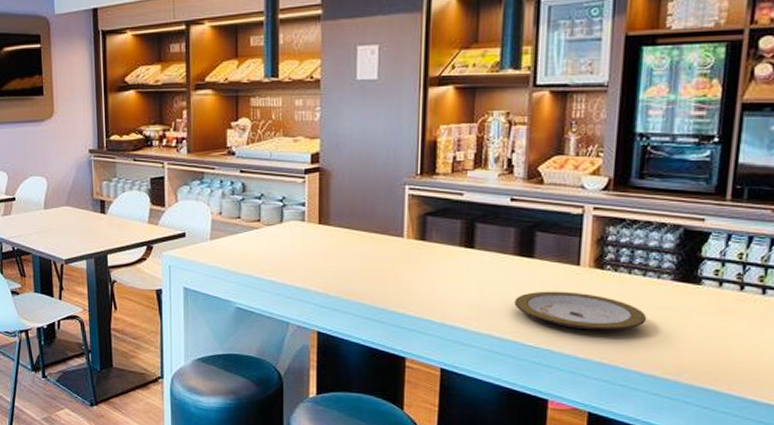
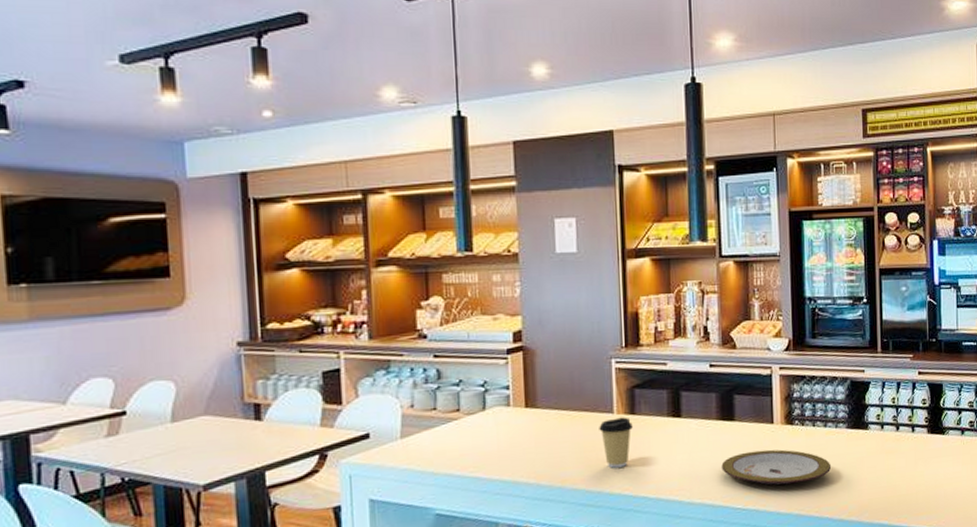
coffee cup: none [388,242,422,289] -> present [599,417,633,468]

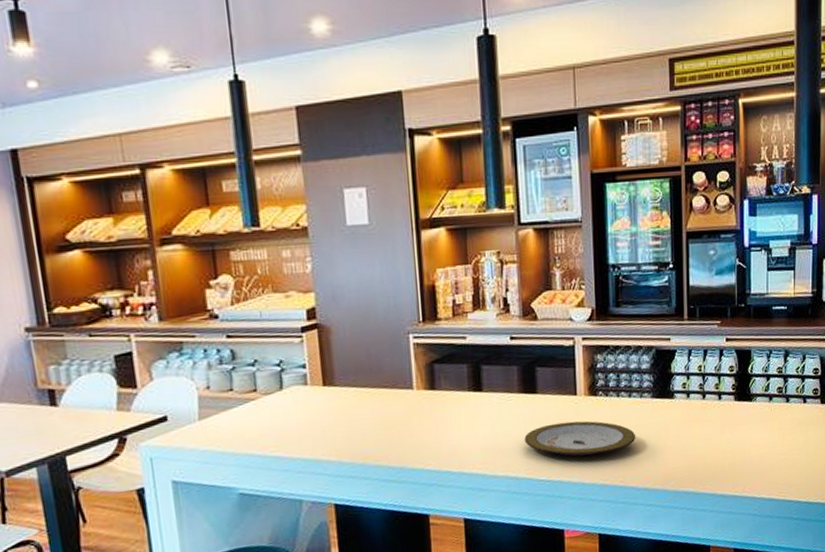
coffee cup: present [599,417,633,468] -> none [399,392,433,444]

